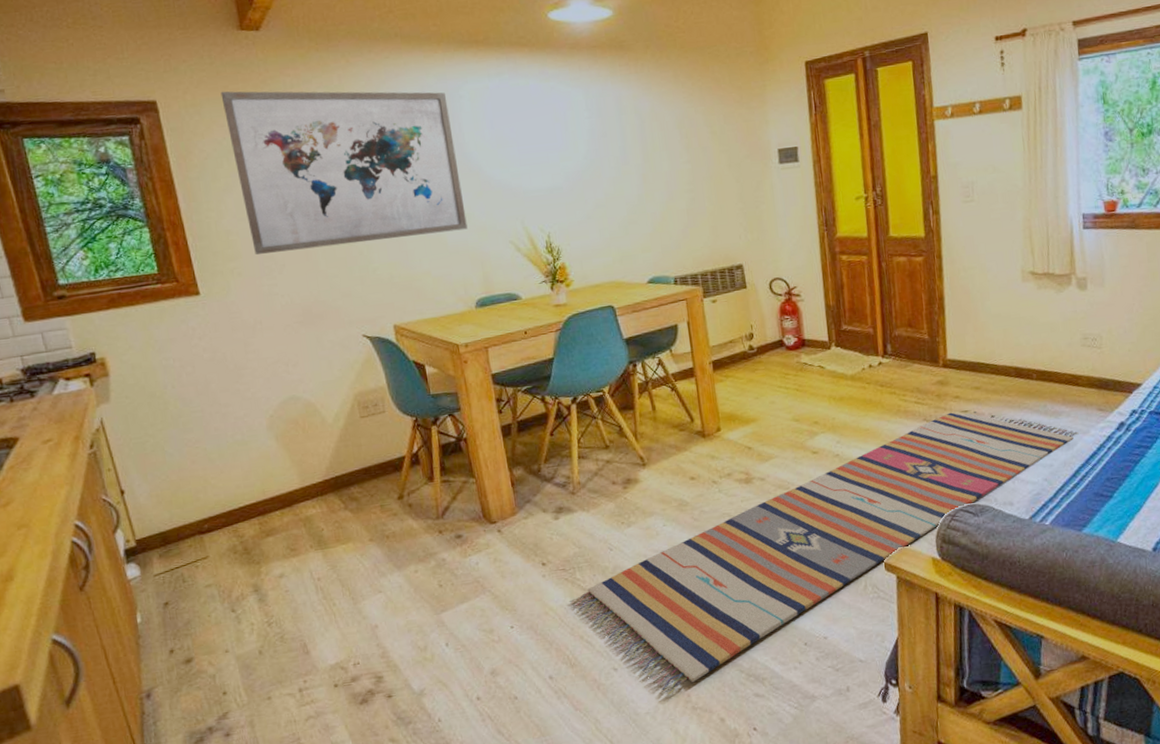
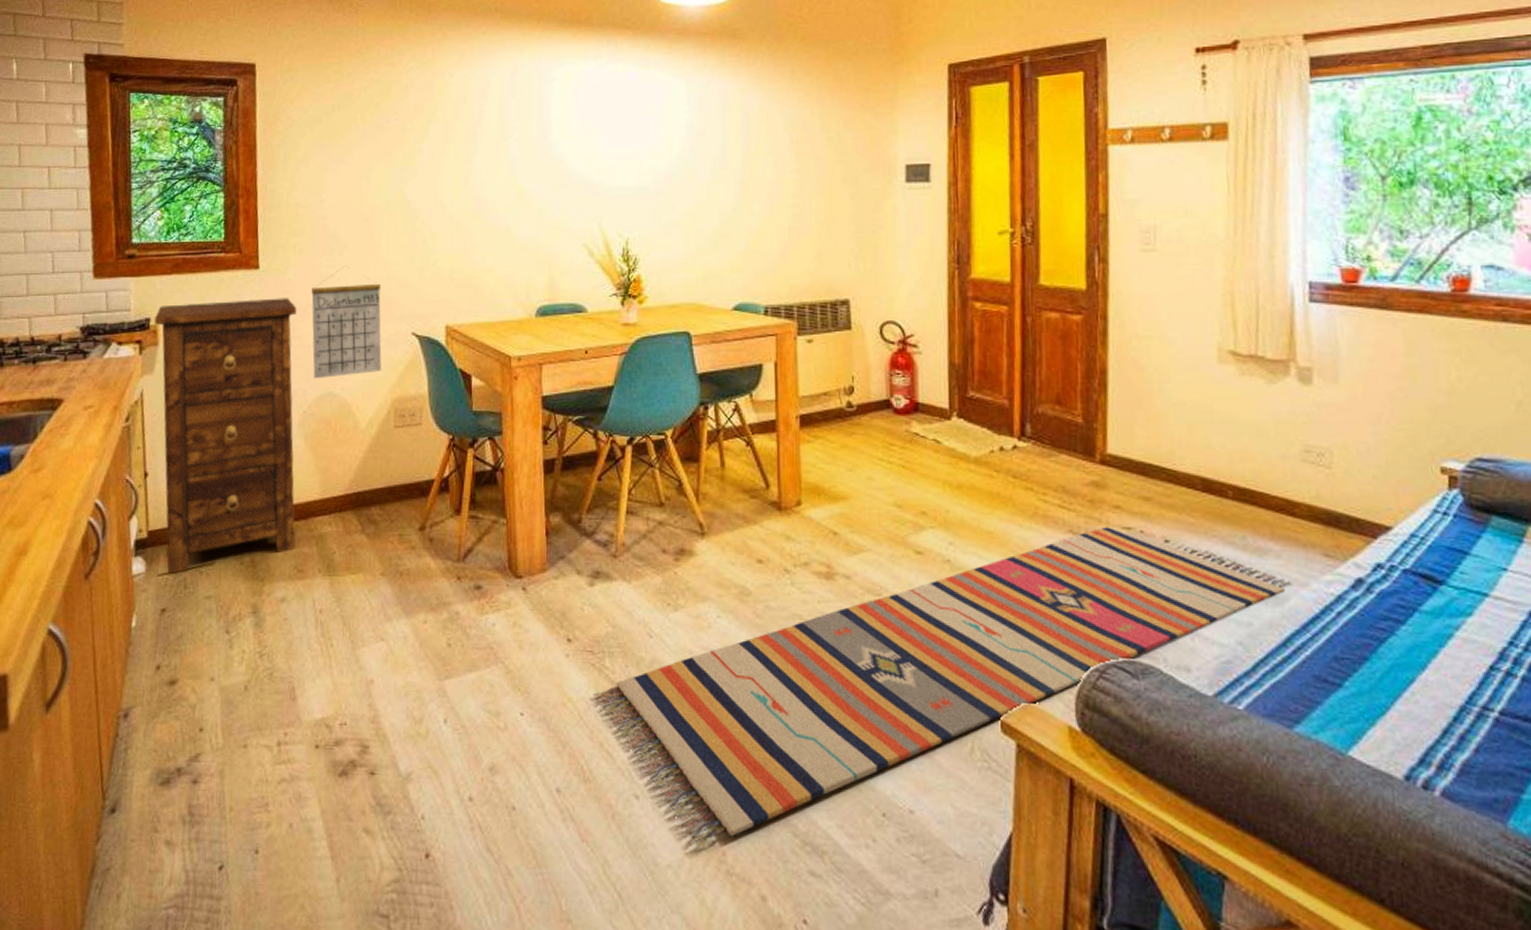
cabinet: none [100,318,285,574] -> present [154,298,297,575]
wall art: present [220,91,468,255] -> none [316,58,540,231]
calendar: none [257,289,339,387] -> present [311,271,382,379]

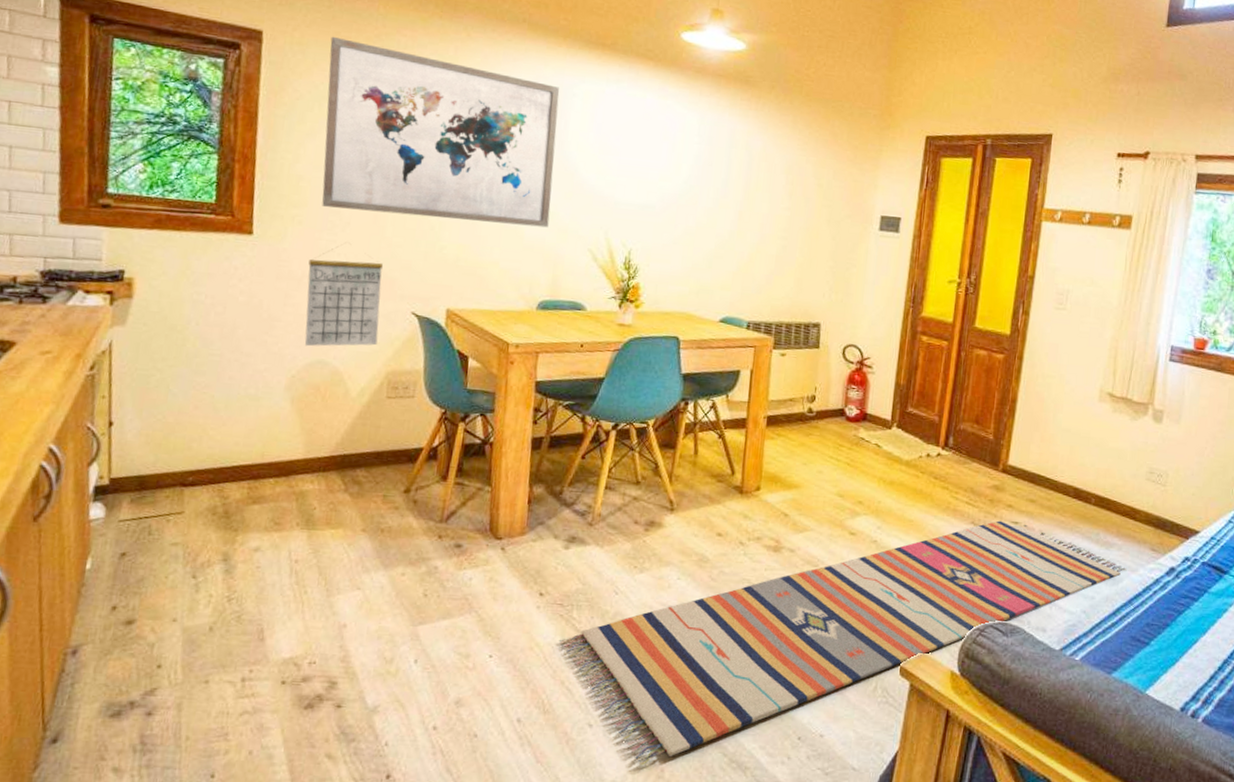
cabinet: present [154,298,297,575] -> none [129,259,292,521]
wall art: none [316,58,540,231] -> present [322,36,560,228]

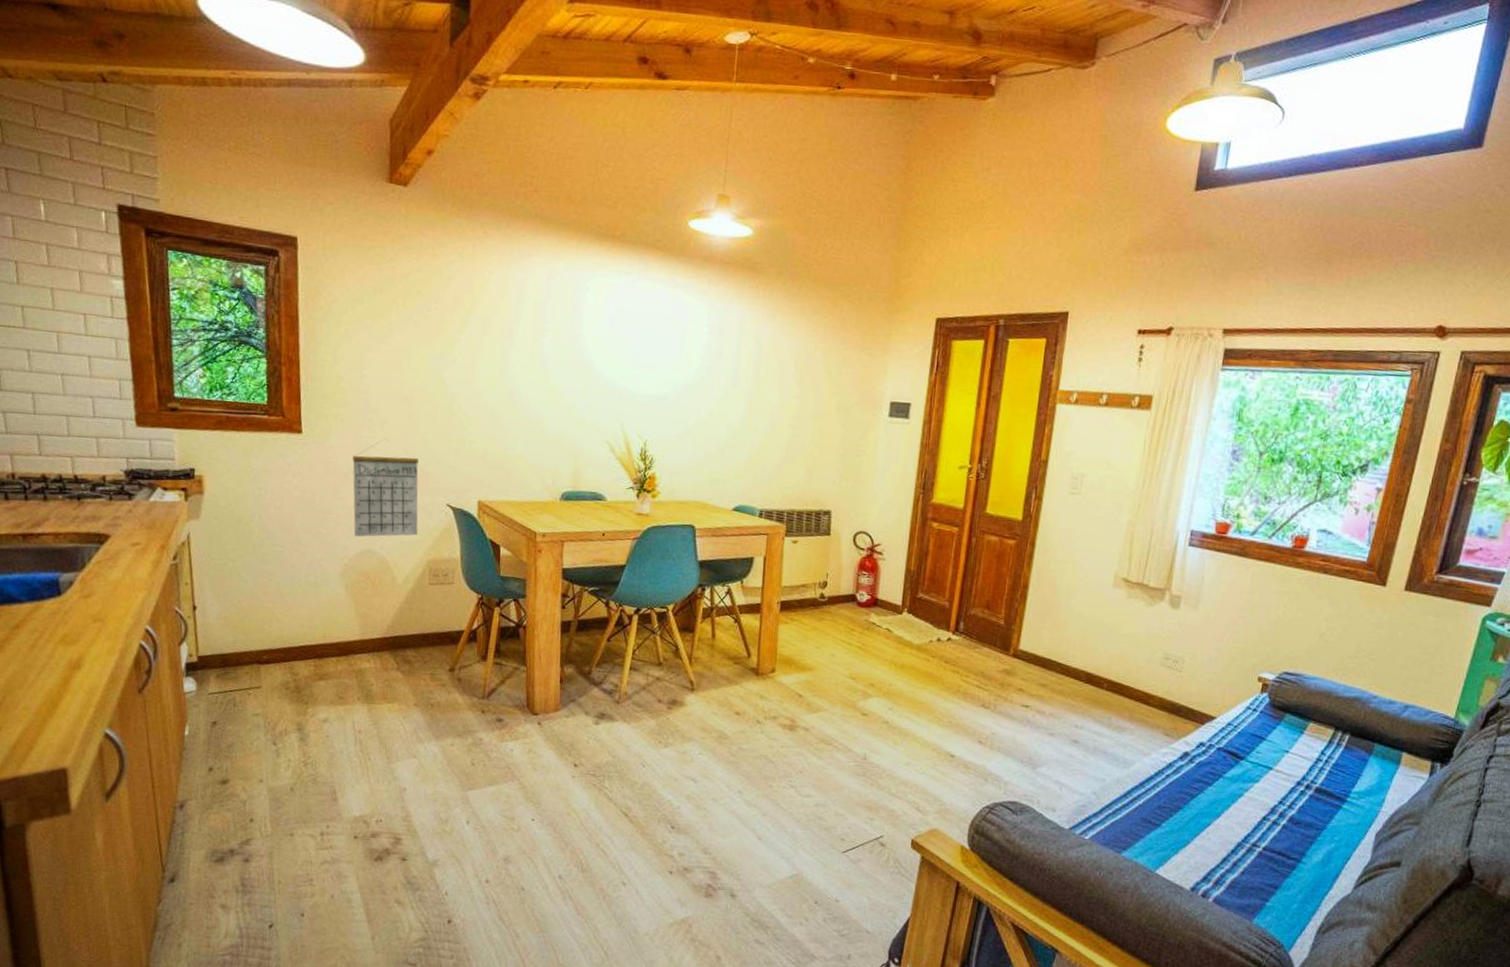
wall art: present [322,36,560,228] -> none [358,239,573,421]
rug: present [558,520,1127,766] -> none [592,704,1139,921]

